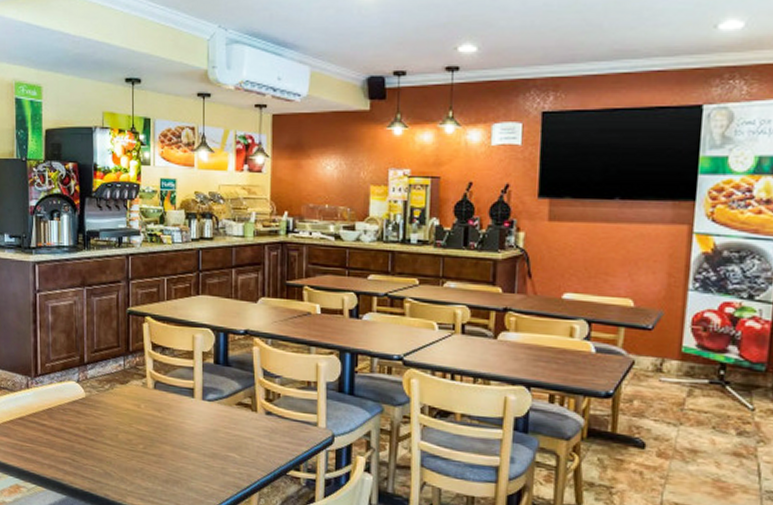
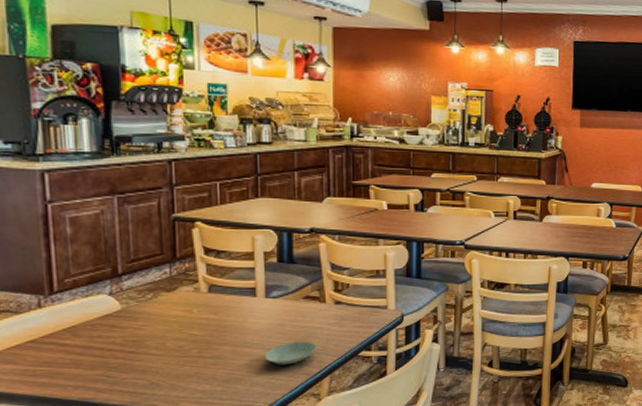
saucer: none [199,449,247,474] -> present [264,341,316,365]

